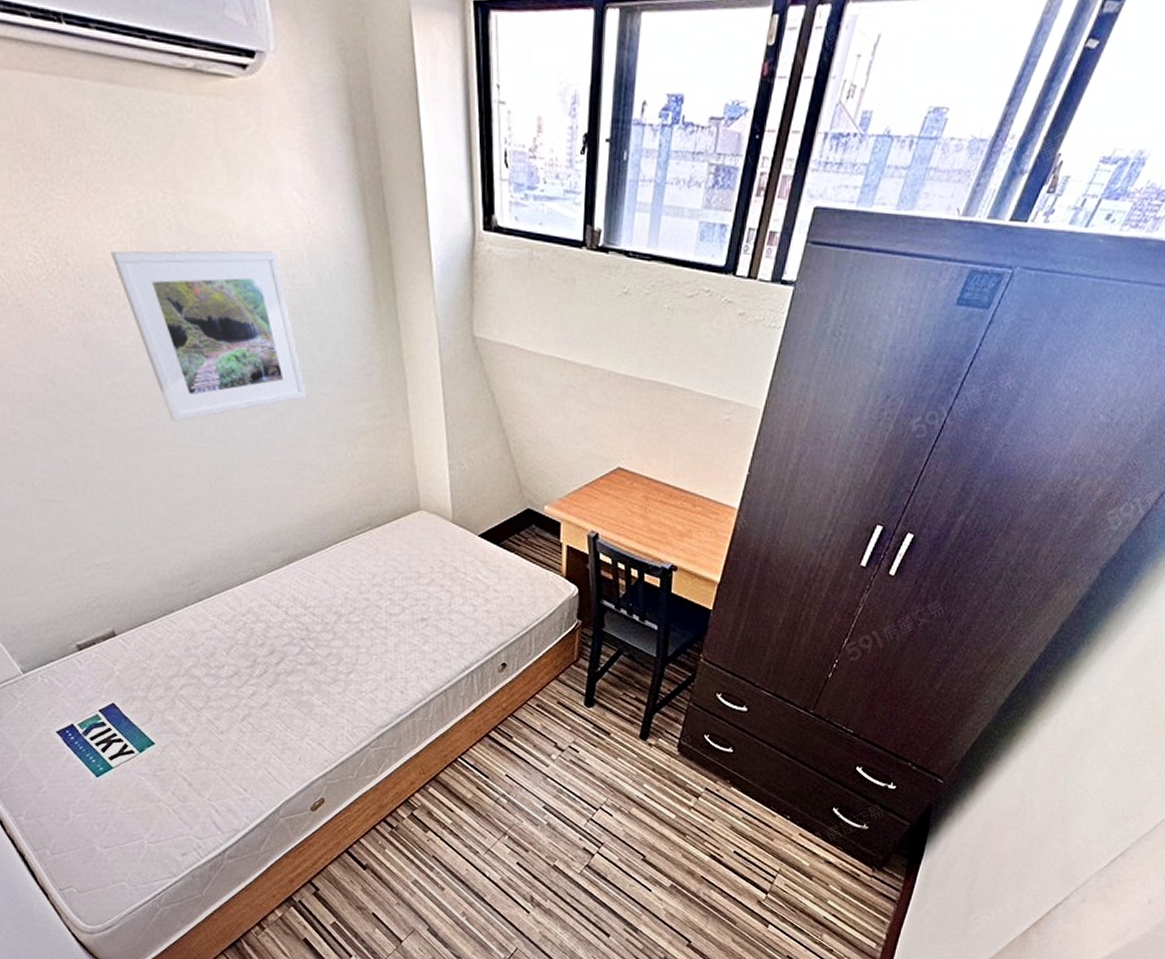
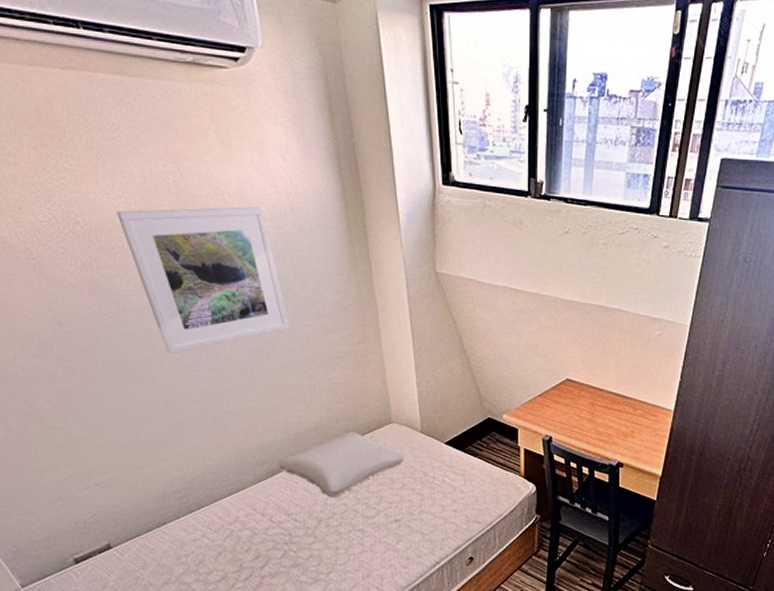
pillow: none [292,517,433,592] -> present [276,431,405,498]

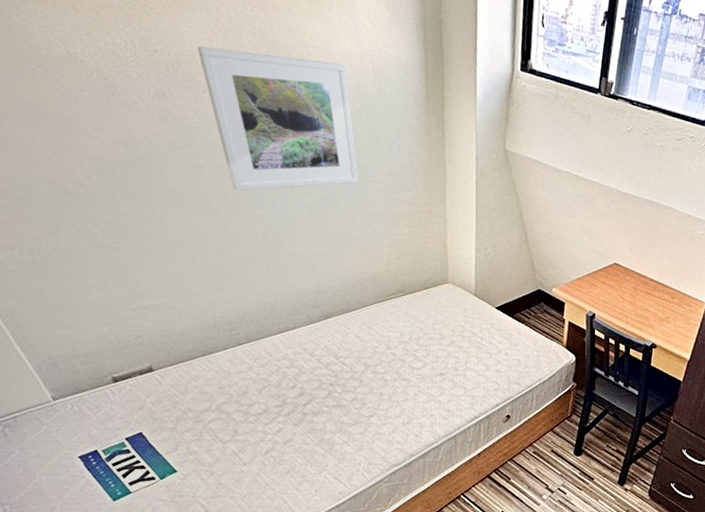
pillow: present [276,431,405,498] -> none [331,285,456,347]

